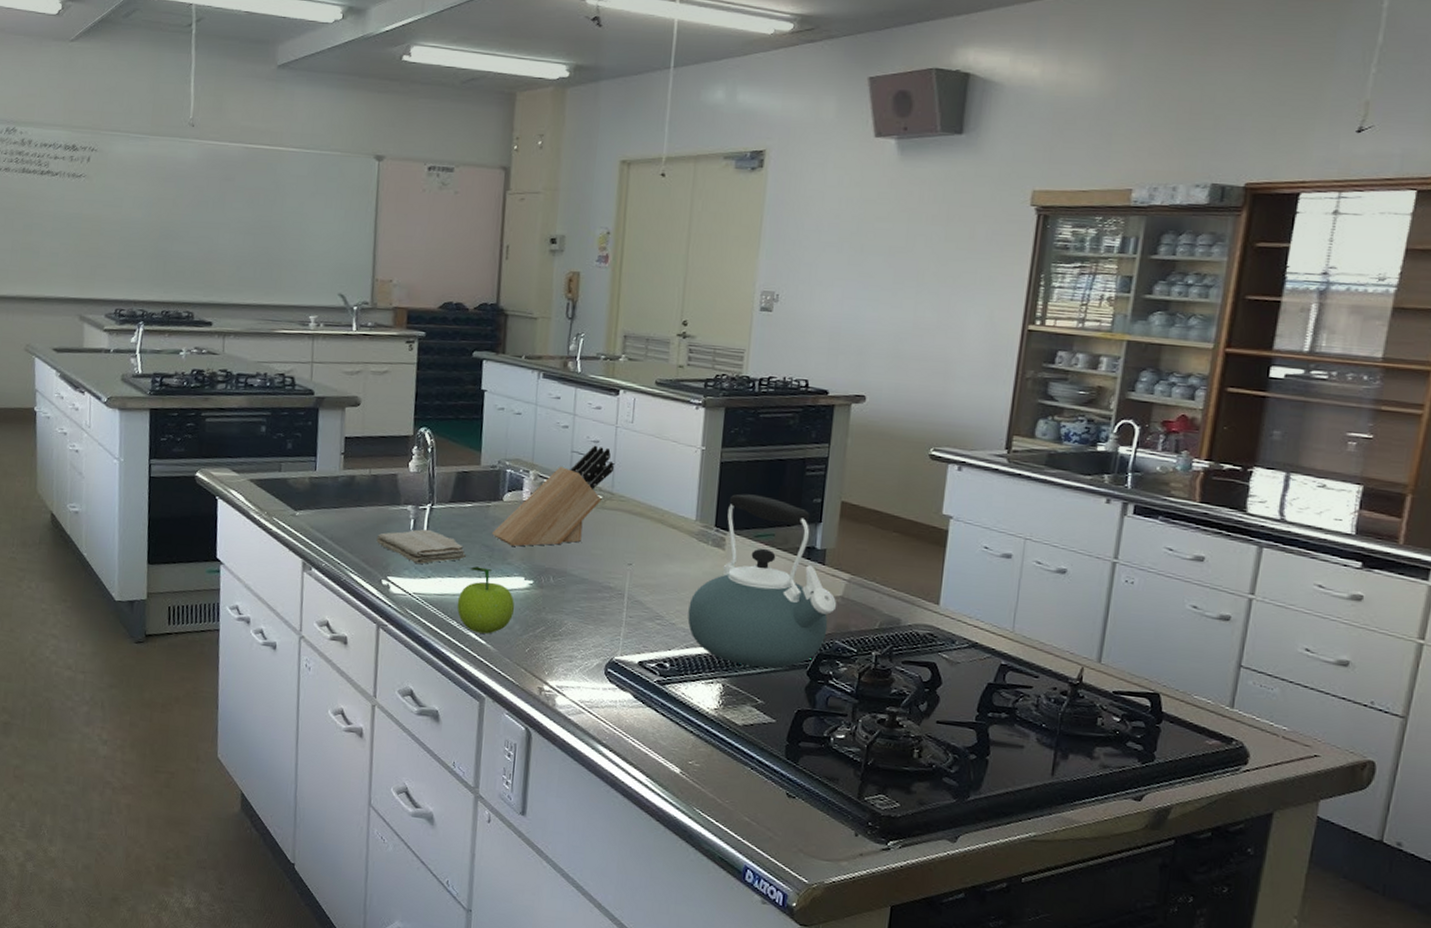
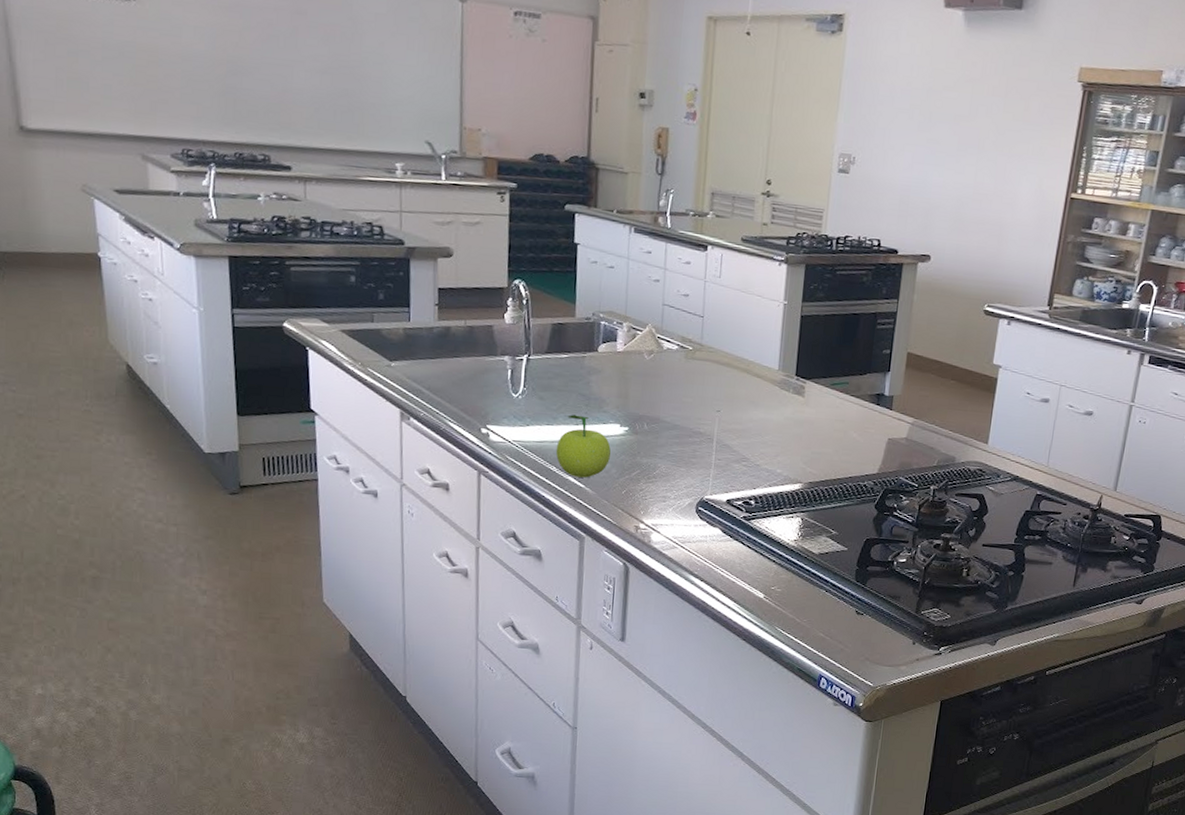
washcloth: present [376,529,466,565] -> none [474,379,563,413]
knife block: present [492,445,615,547] -> none [588,298,704,395]
kettle: present [687,494,837,668] -> none [771,345,902,503]

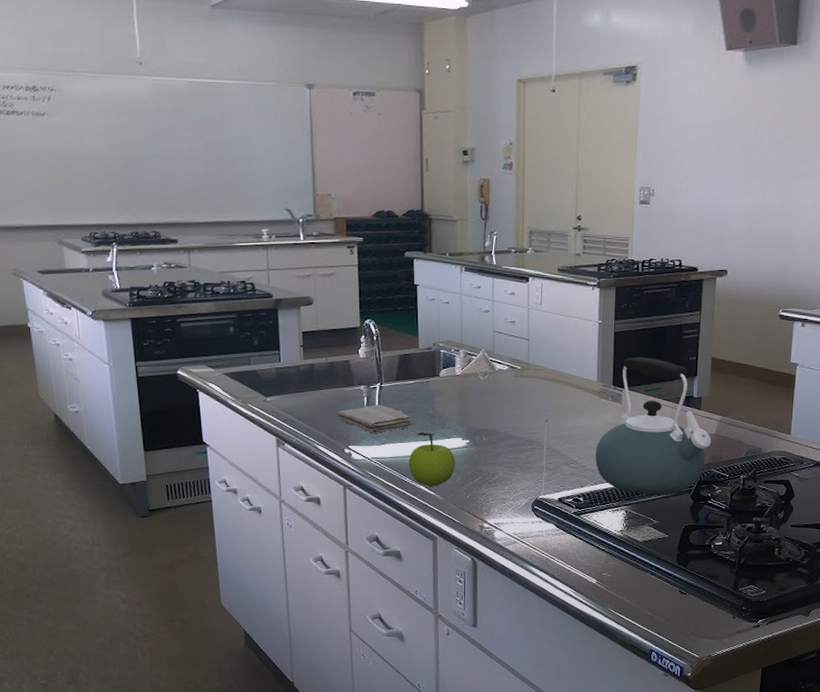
washcloth: none [474,379,563,413] -> present [337,404,412,434]
kettle: none [771,345,902,503] -> present [595,357,712,495]

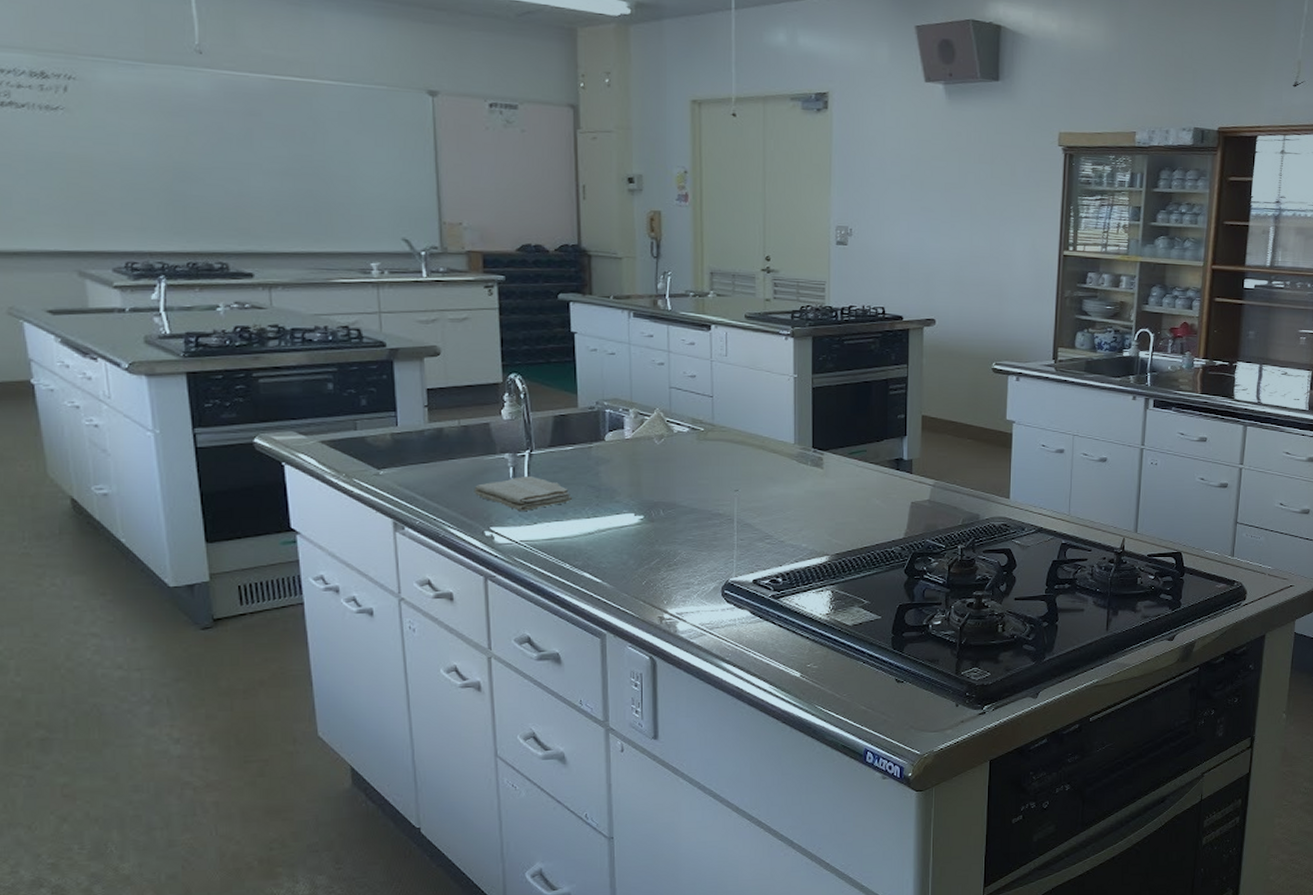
fruit: present [408,432,455,486] -> none [567,508,626,572]
kettle: present [595,357,712,495] -> none [795,415,925,571]

